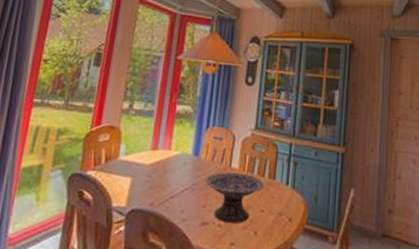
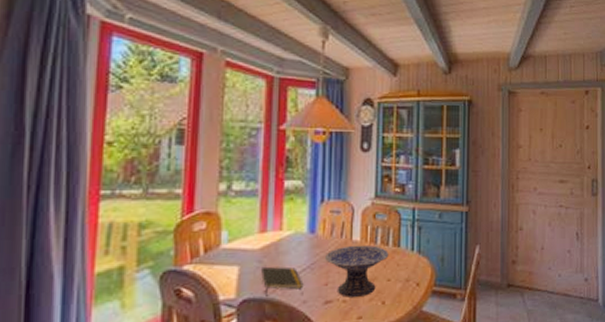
notepad: none [148,181,185,208] -> present [260,266,304,295]

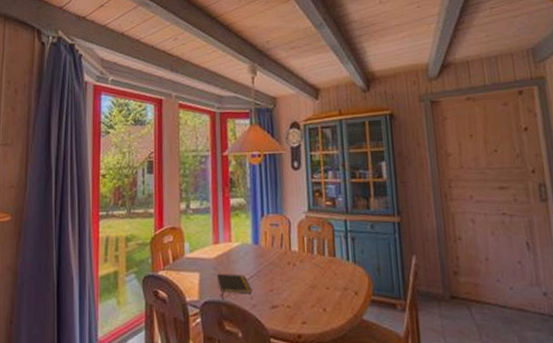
decorative bowl: present [325,245,389,298] -> none [269,255,326,303]

